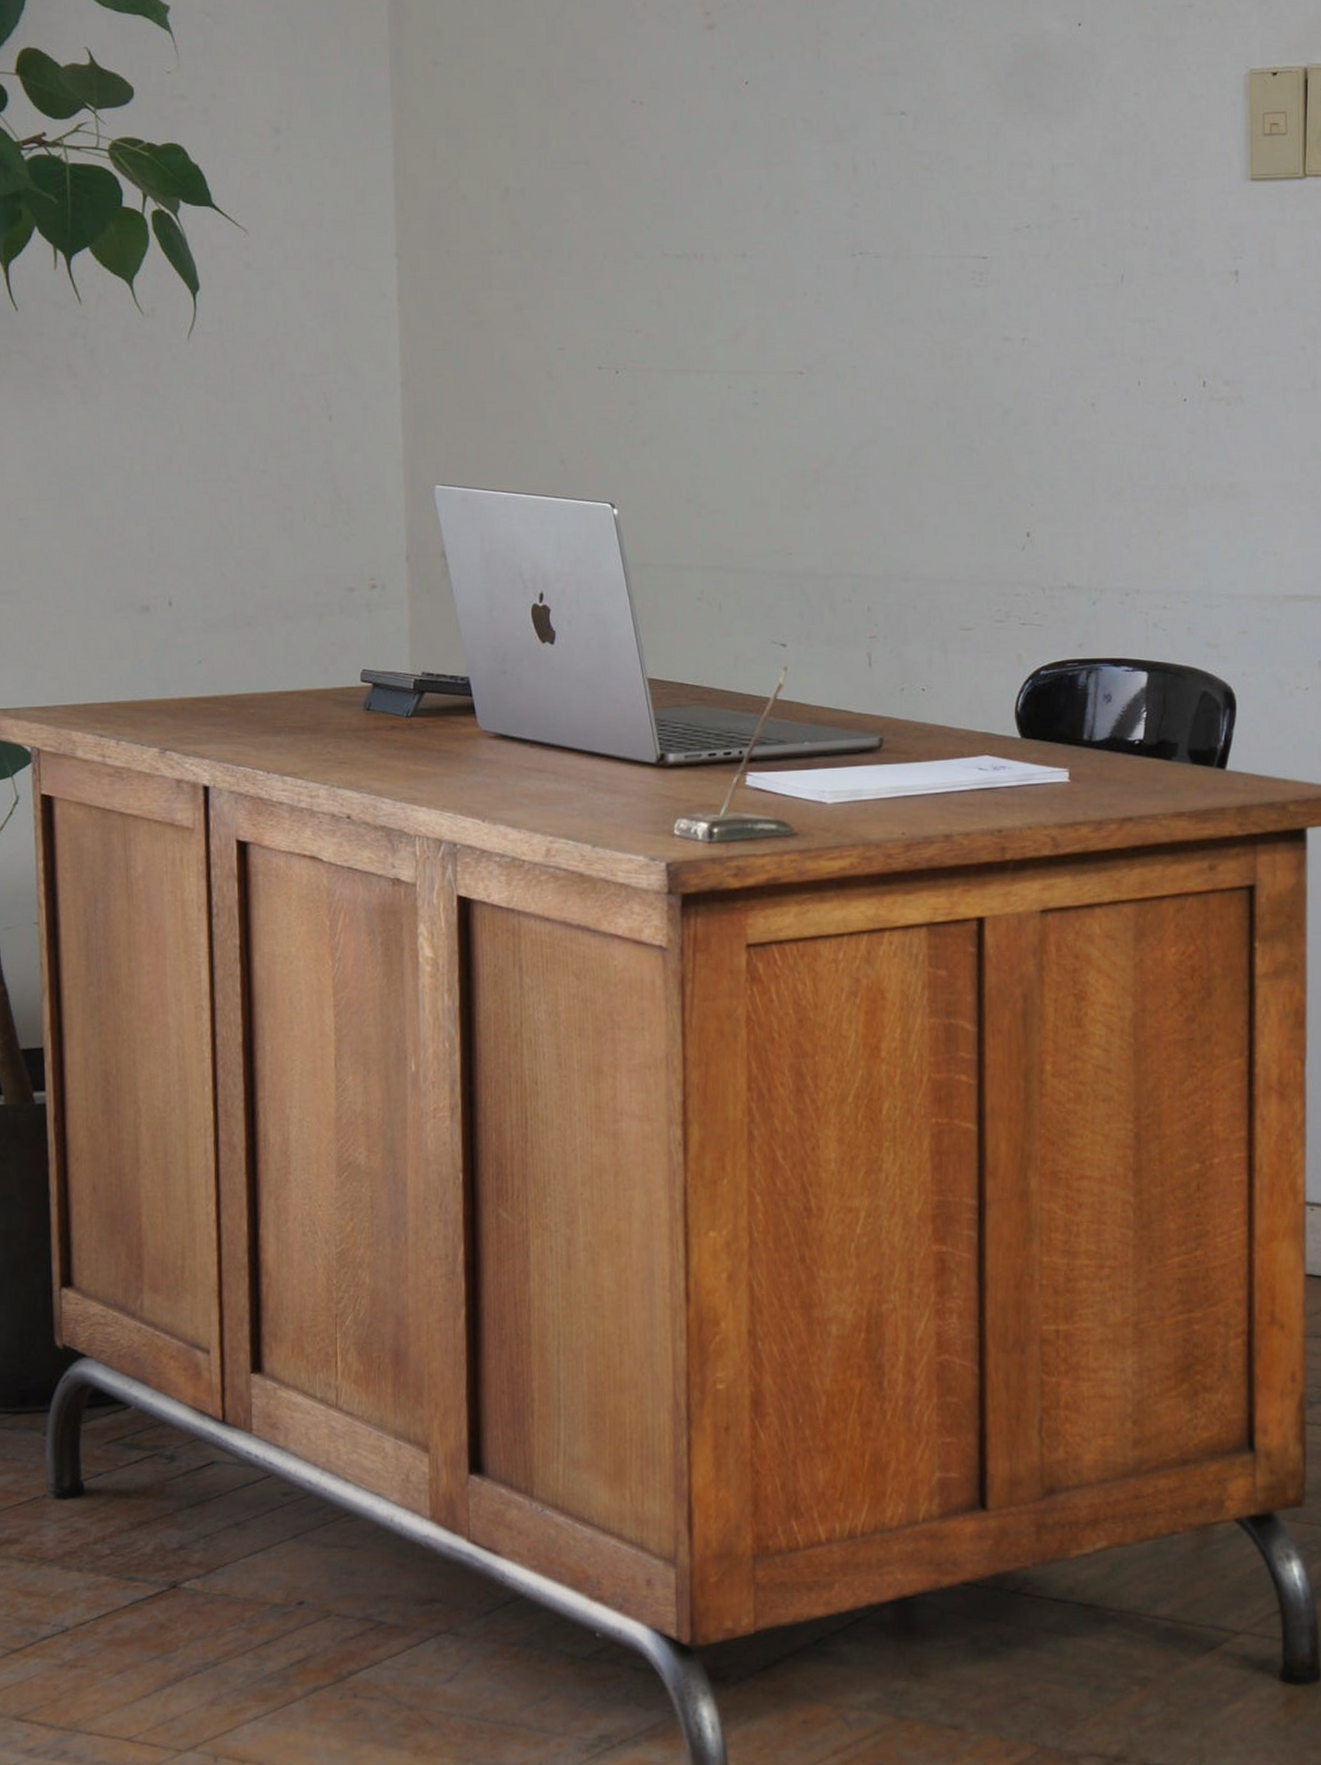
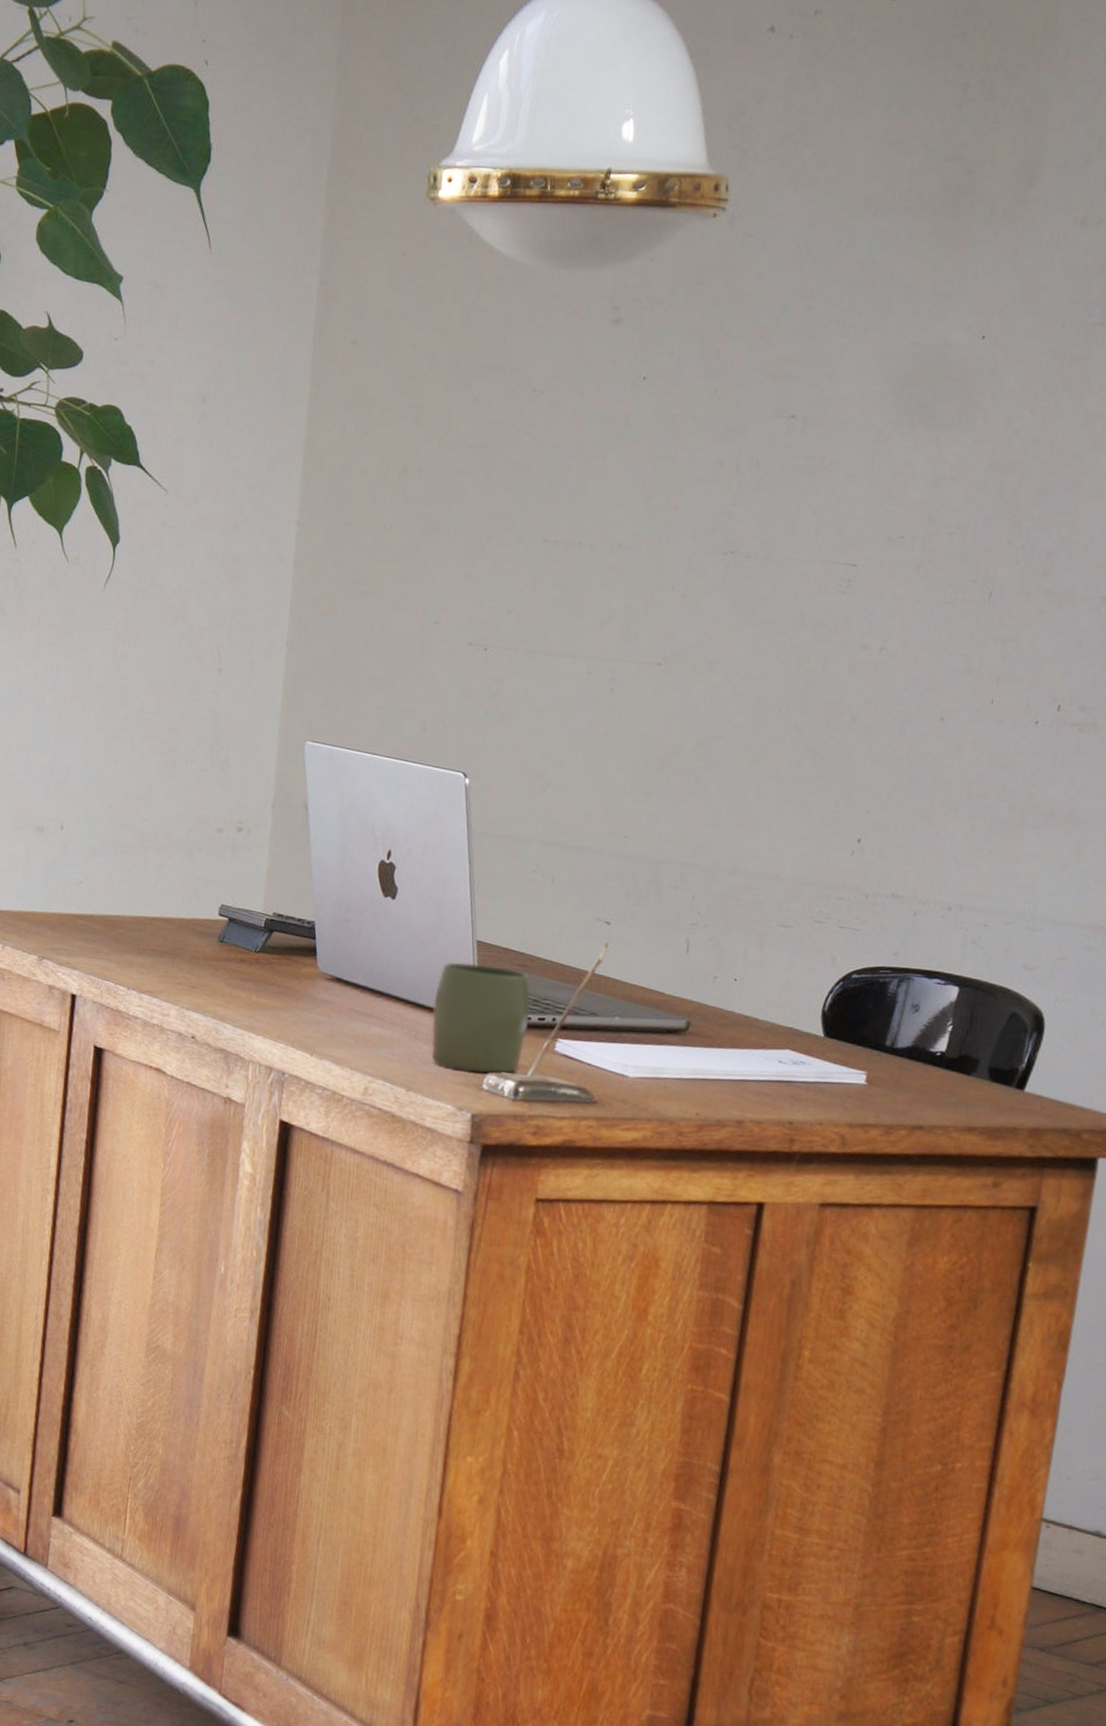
mug: none [610,703,714,818] -> present [431,962,531,1074]

